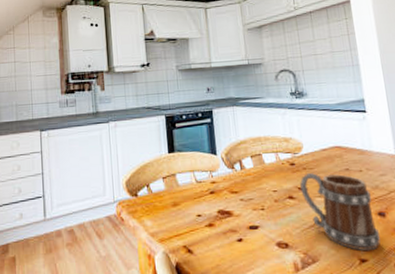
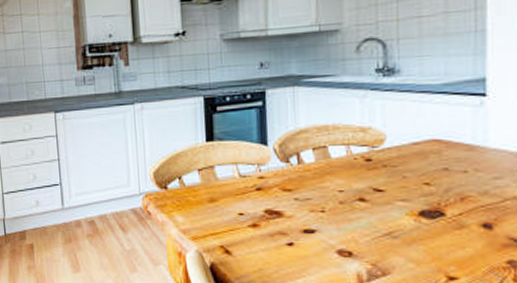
mug: present [300,173,381,251] -> none [376,172,481,268]

